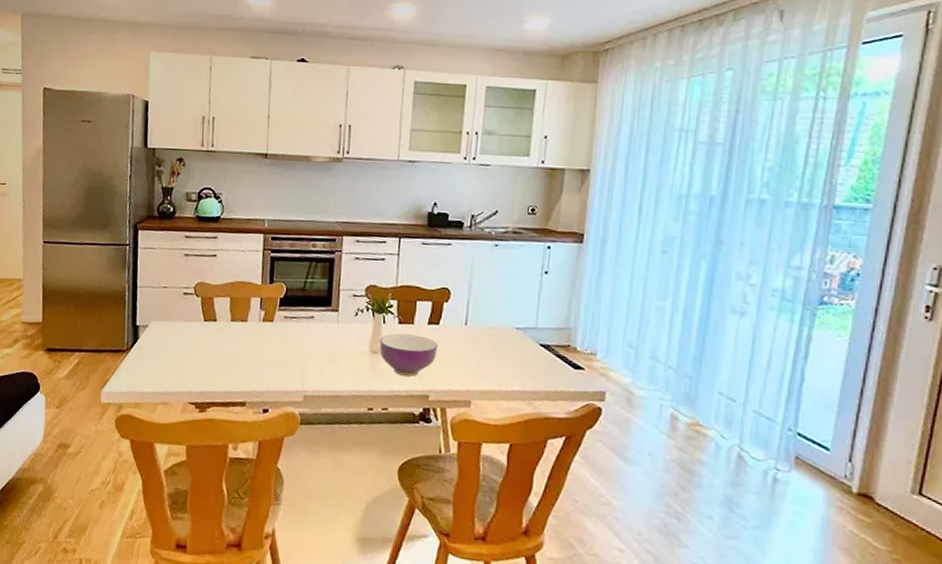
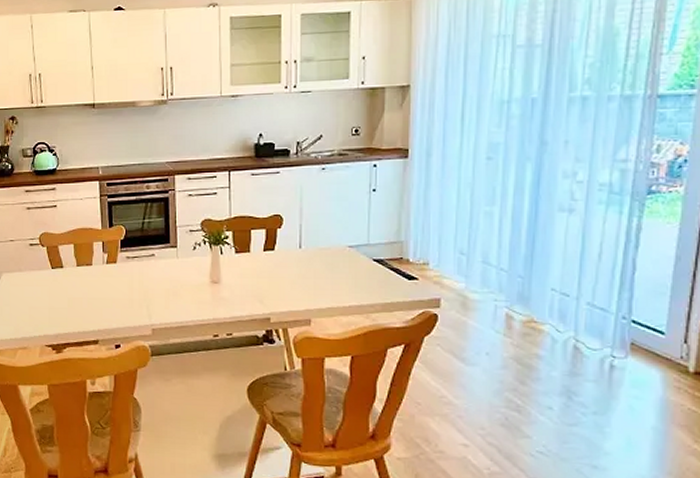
bowl: present [379,333,438,377] -> none [218,262,275,302]

